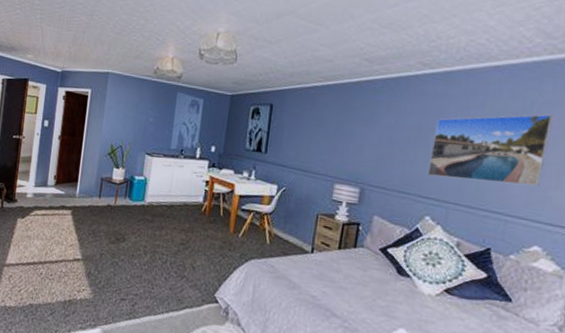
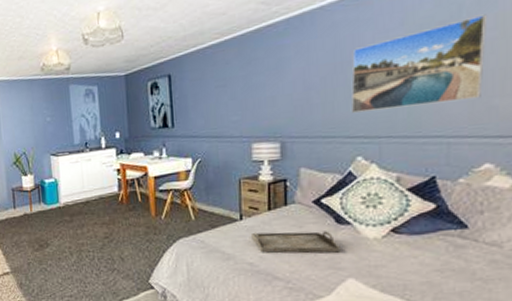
serving tray: none [317,267,398,302] -> present [250,231,341,253]

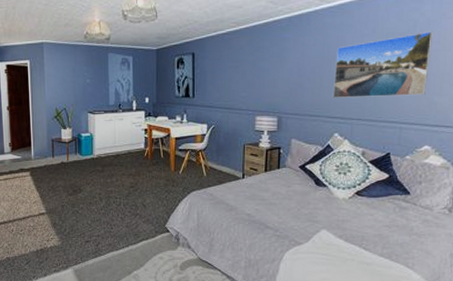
serving tray: present [250,231,341,253] -> none [250,189,318,209]

